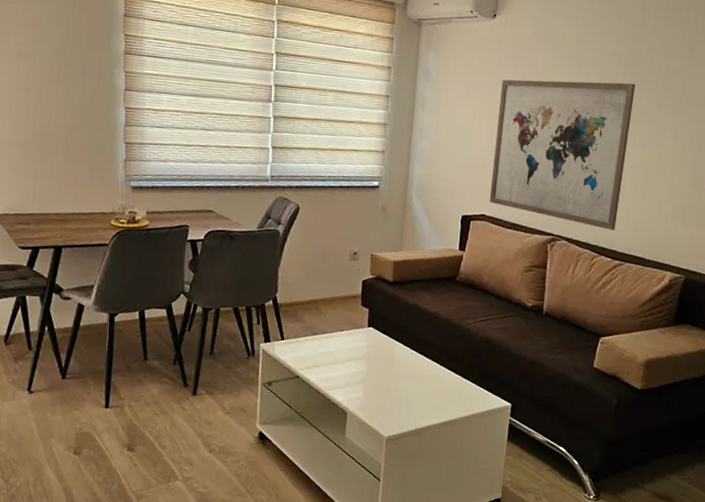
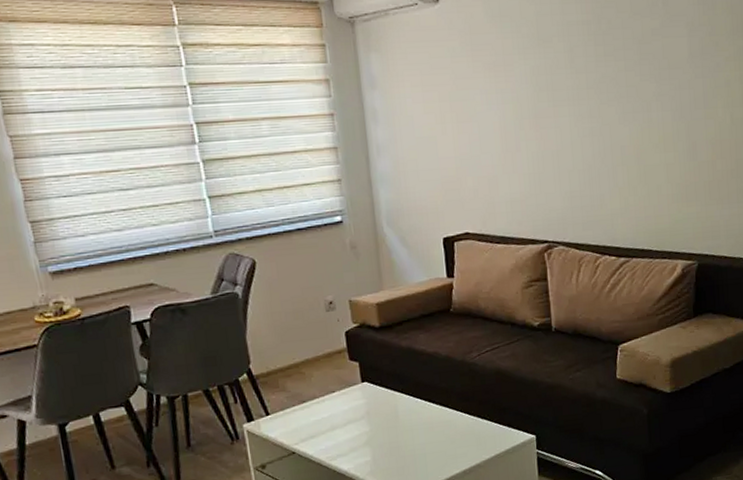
wall art: present [489,79,636,231] -> none [460,54,615,226]

